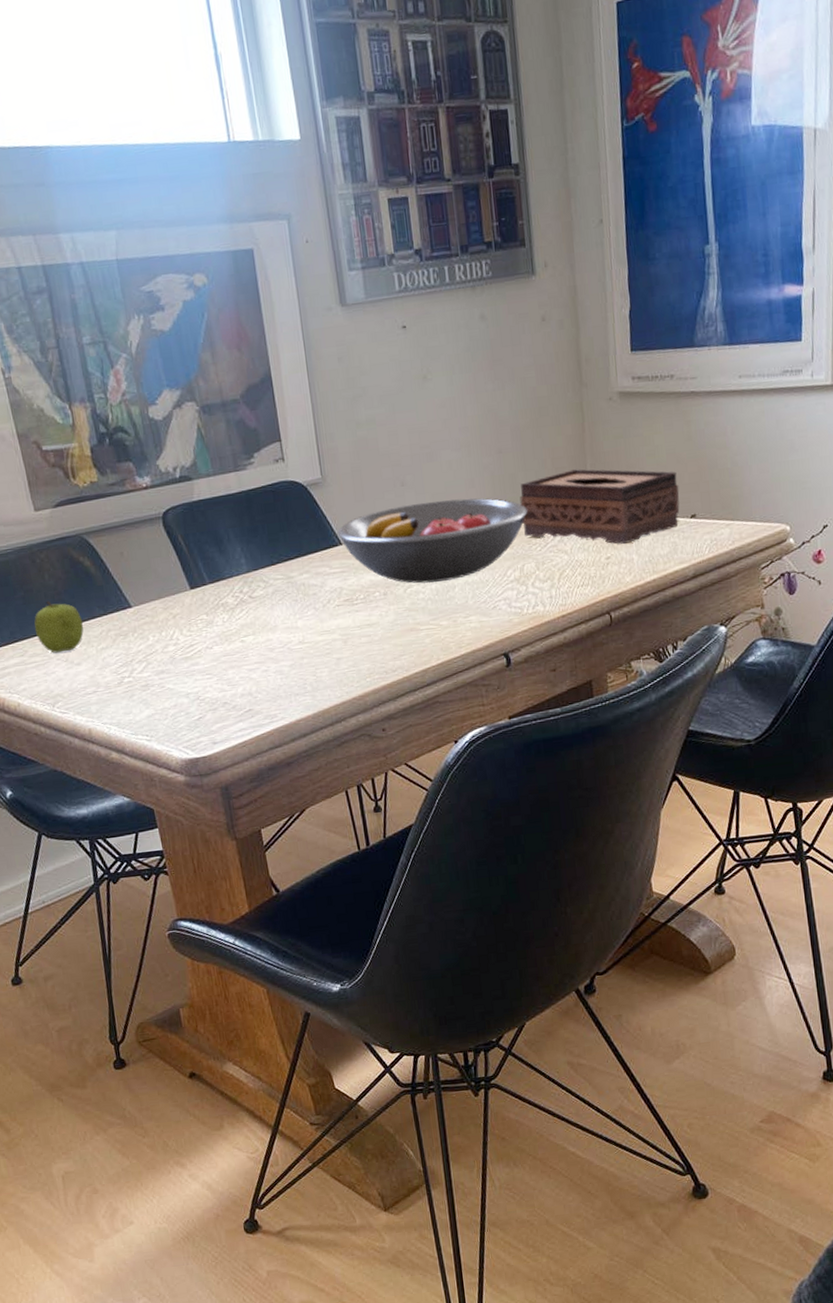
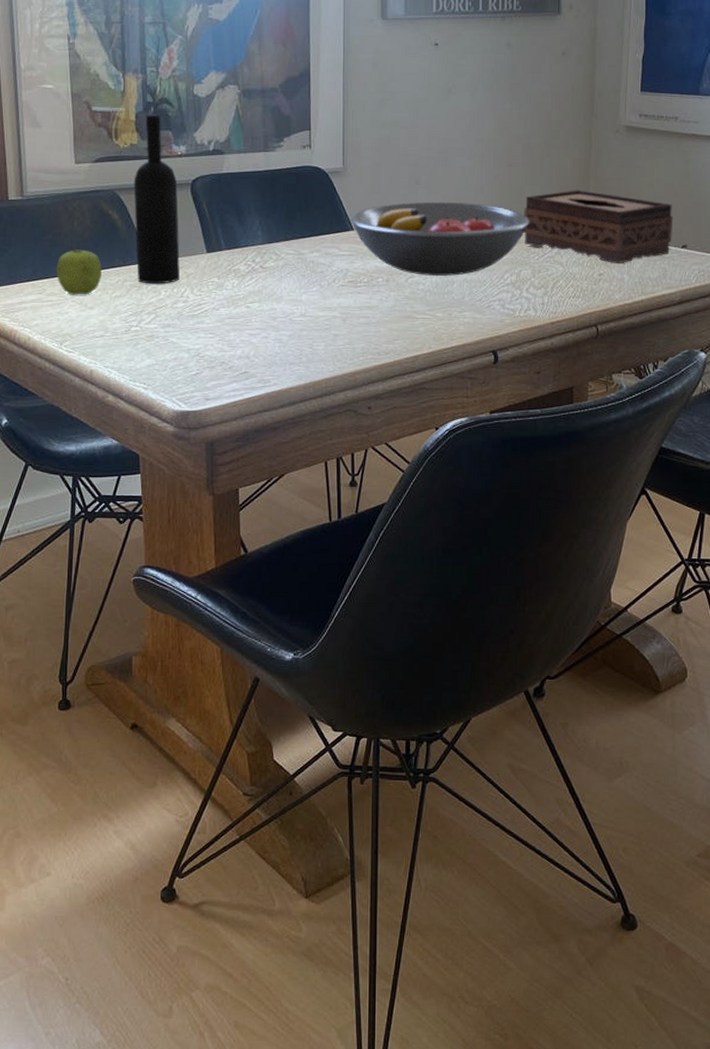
wine bottle: none [100,445,166,631] -> present [133,114,180,284]

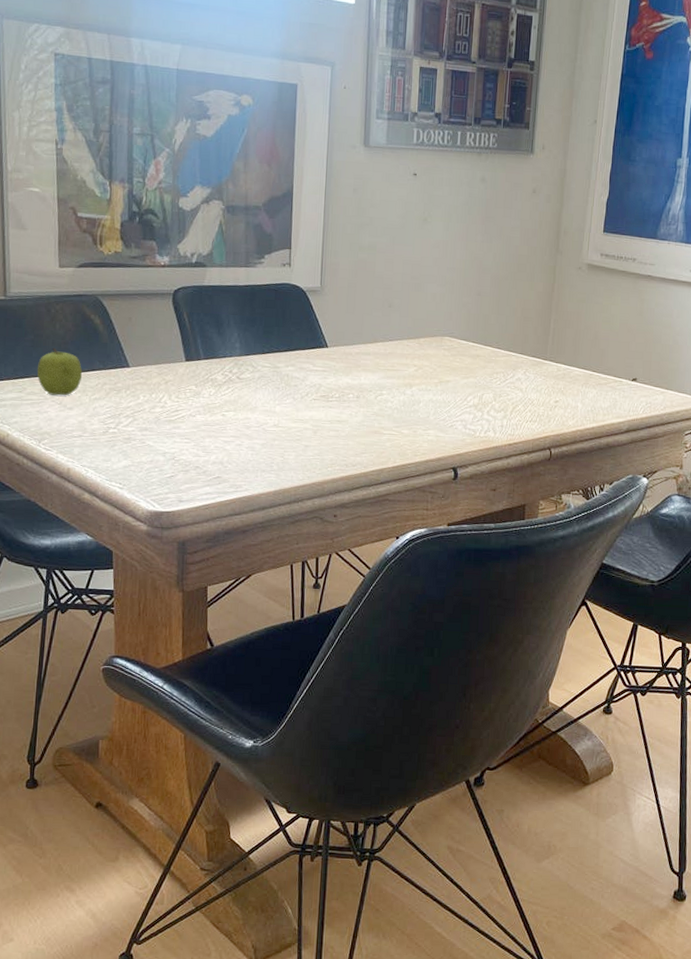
wine bottle: present [133,114,180,284] -> none [116,223,160,389]
fruit bowl: present [350,201,530,276] -> none [325,324,494,396]
tissue box: present [524,190,673,263] -> none [488,321,626,392]

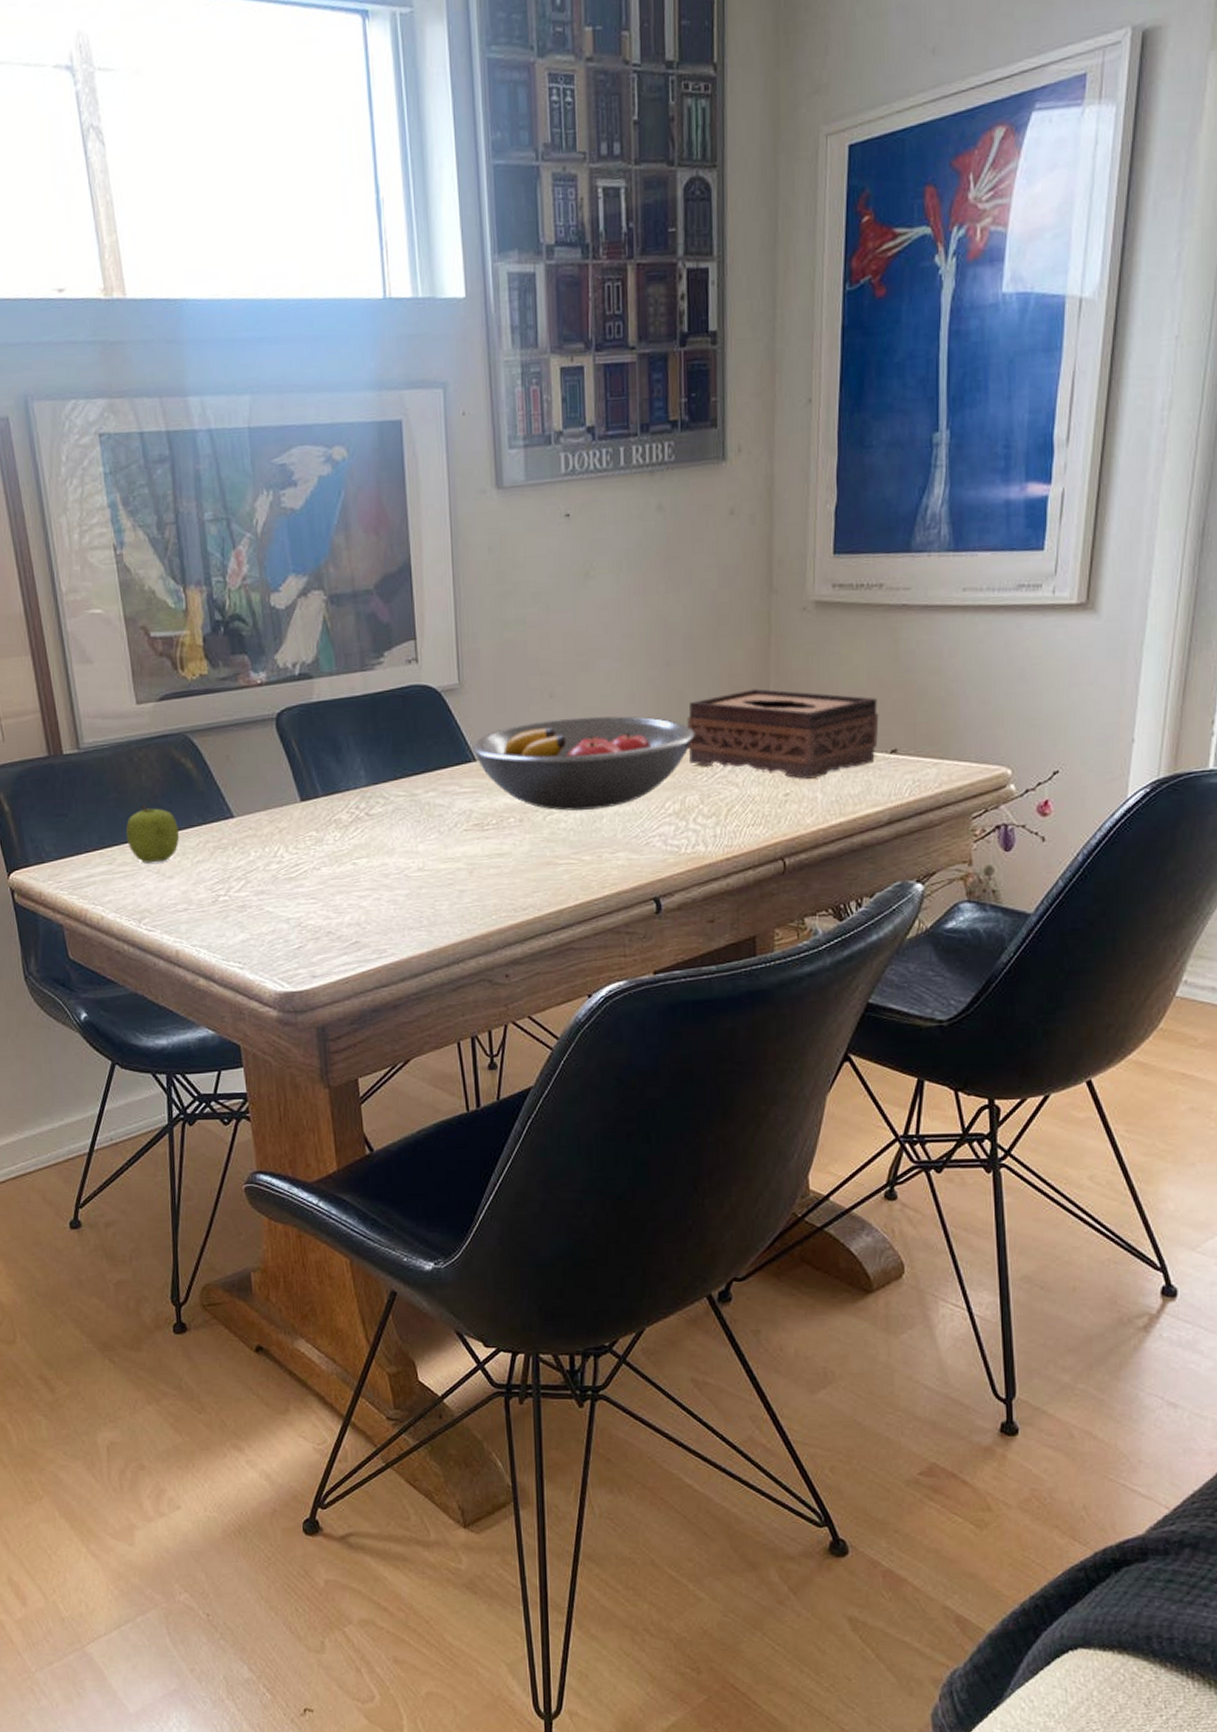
fruit bowl: none [325,324,494,396] -> present [471,716,695,811]
tissue box: none [488,321,626,392] -> present [687,688,879,779]

